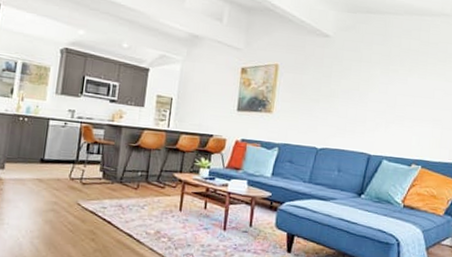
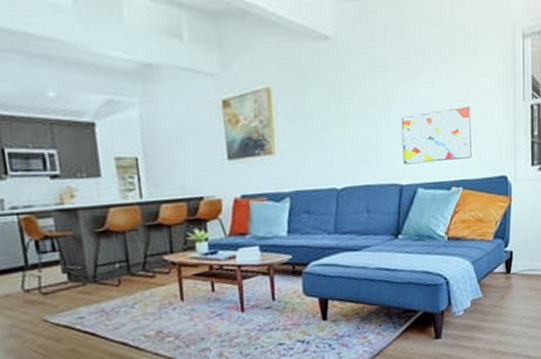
wall art: none [373,102,435,144] -> present [401,107,472,165]

